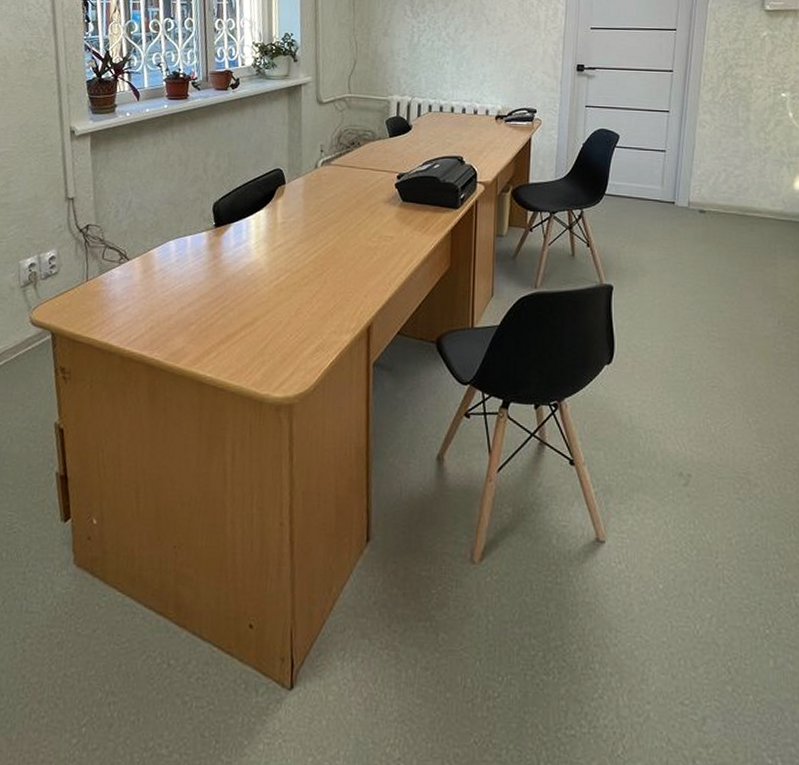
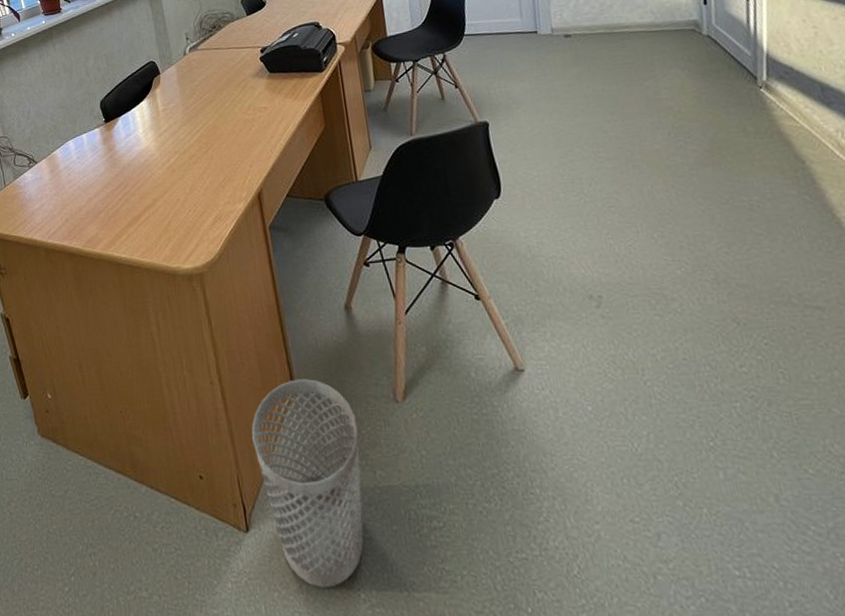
wastebasket: none [314,529,429,755] -> present [251,379,364,588]

